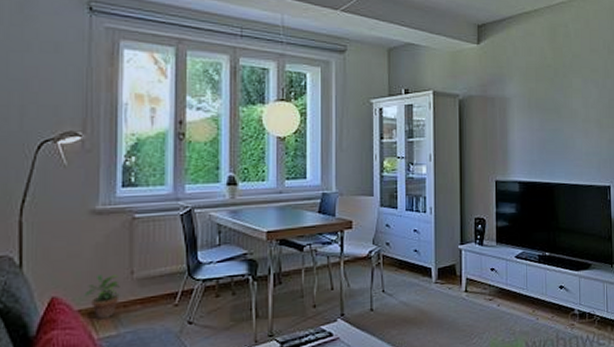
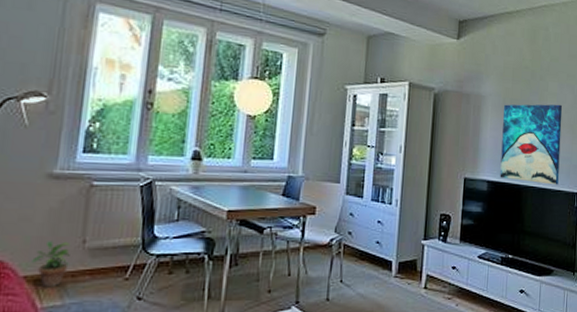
wall art: none [530,100,590,180] -> present [500,104,563,185]

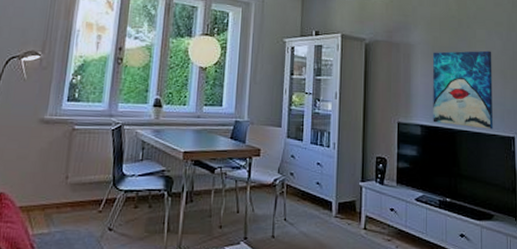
potted plant: present [32,241,70,288] -> none [26,177,56,217]

